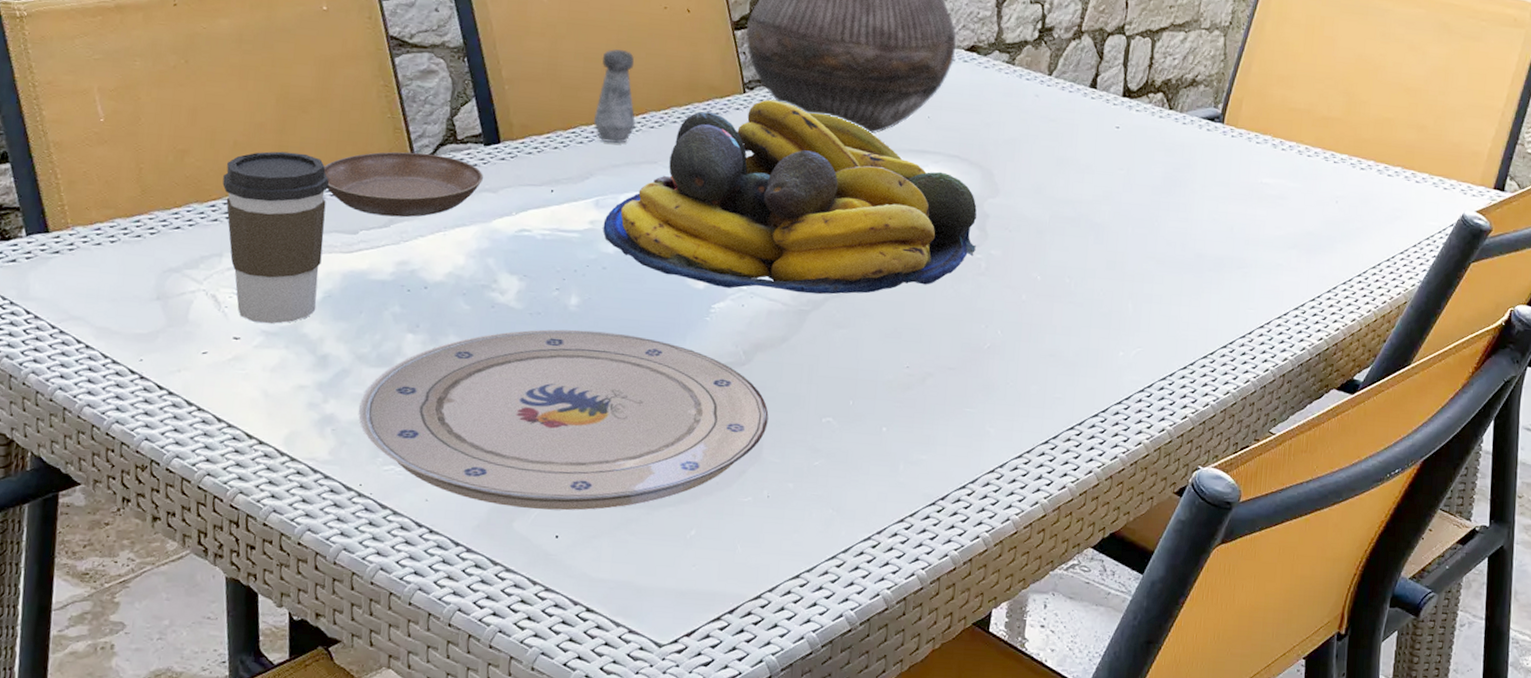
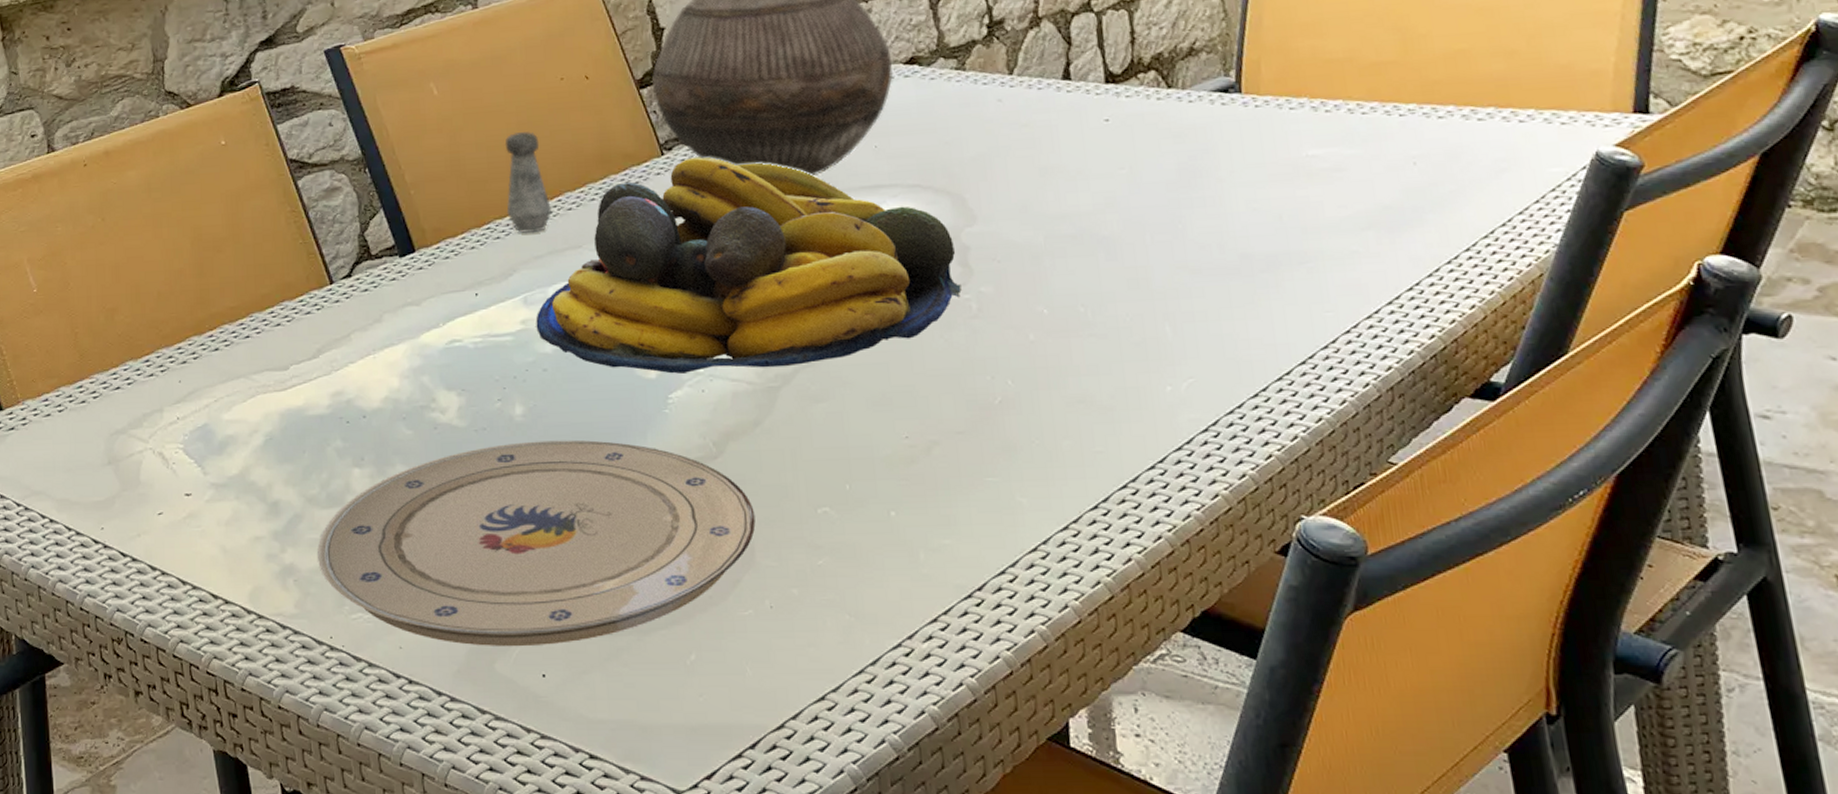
coffee cup: present [222,151,330,324] -> none [153,294,259,475]
saucer: present [323,151,483,218] -> none [245,274,404,347]

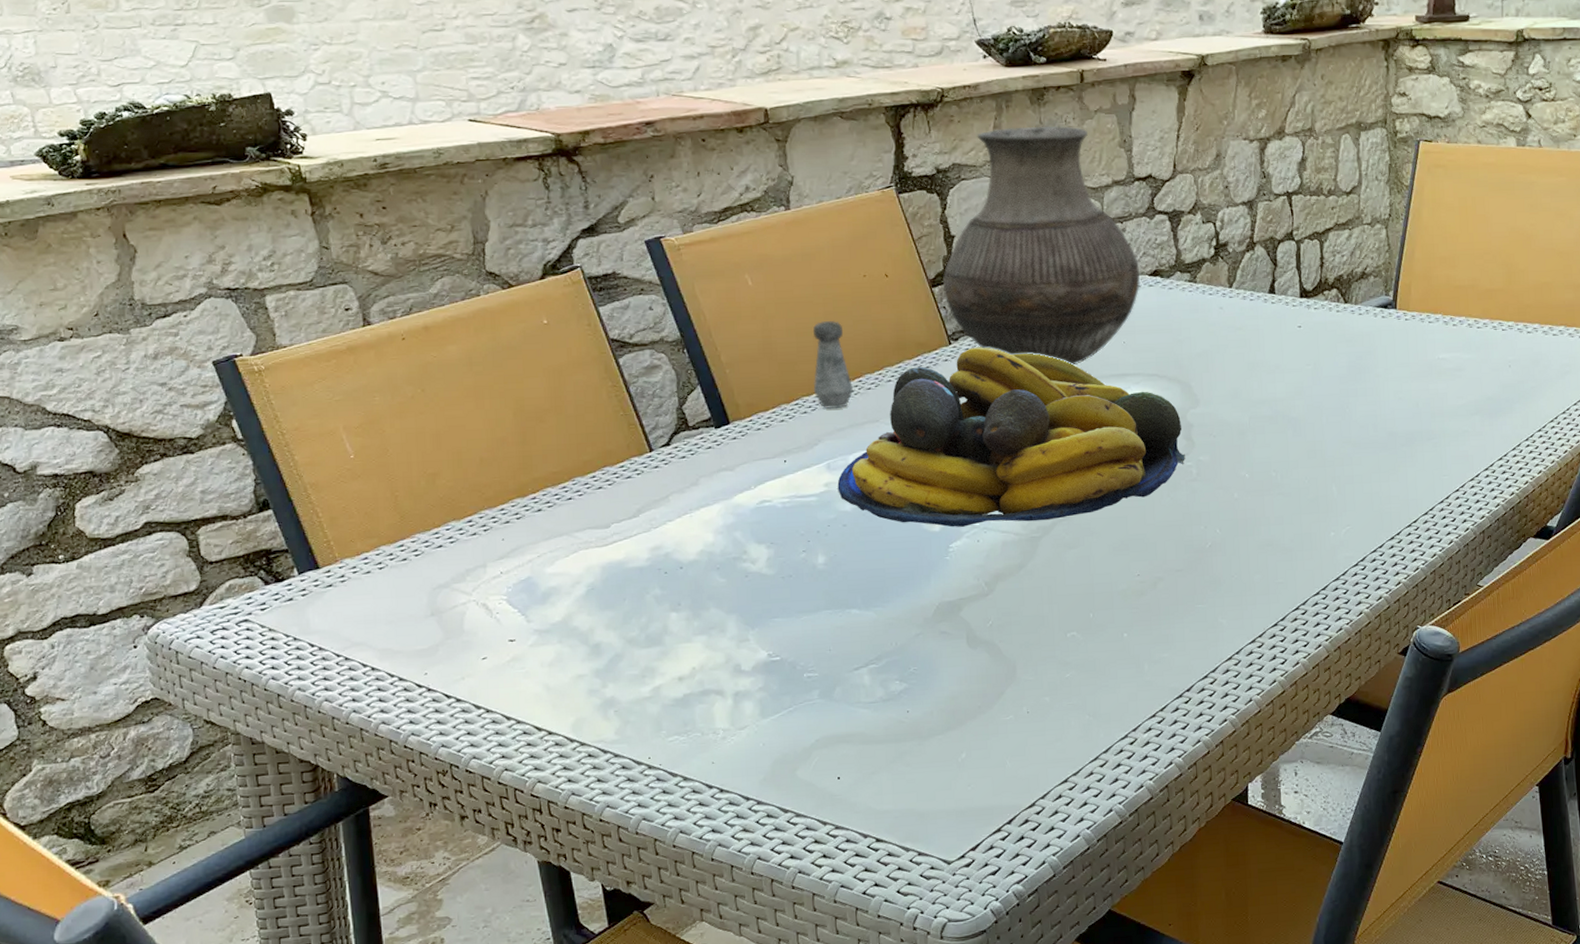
plate: present [316,440,756,647] -> none [636,583,1018,758]

